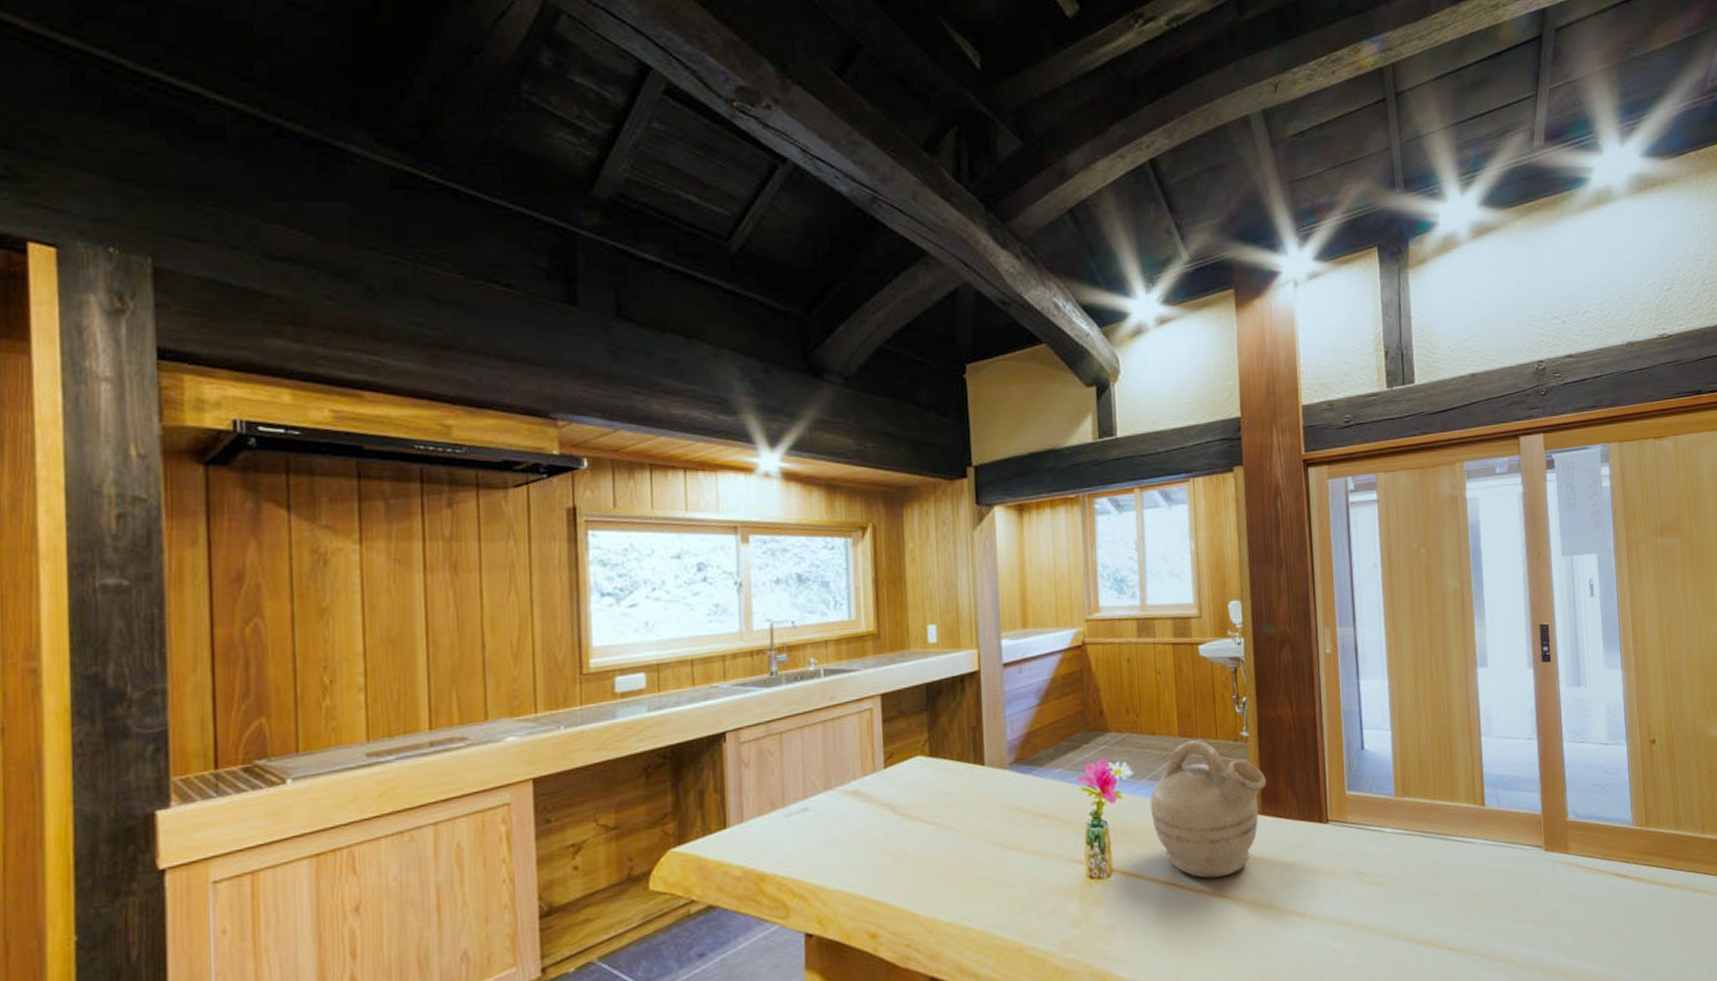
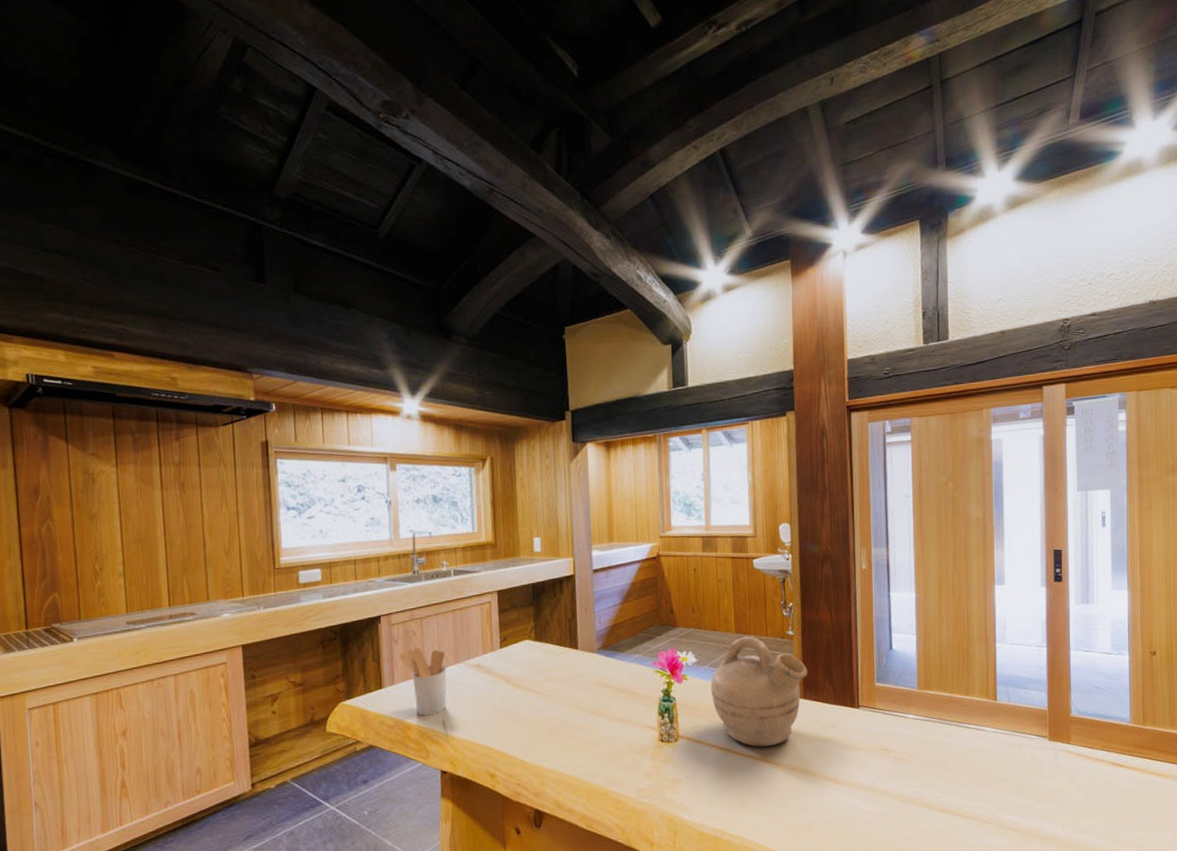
utensil holder: none [749,772,814,862] -> present [398,648,447,716]

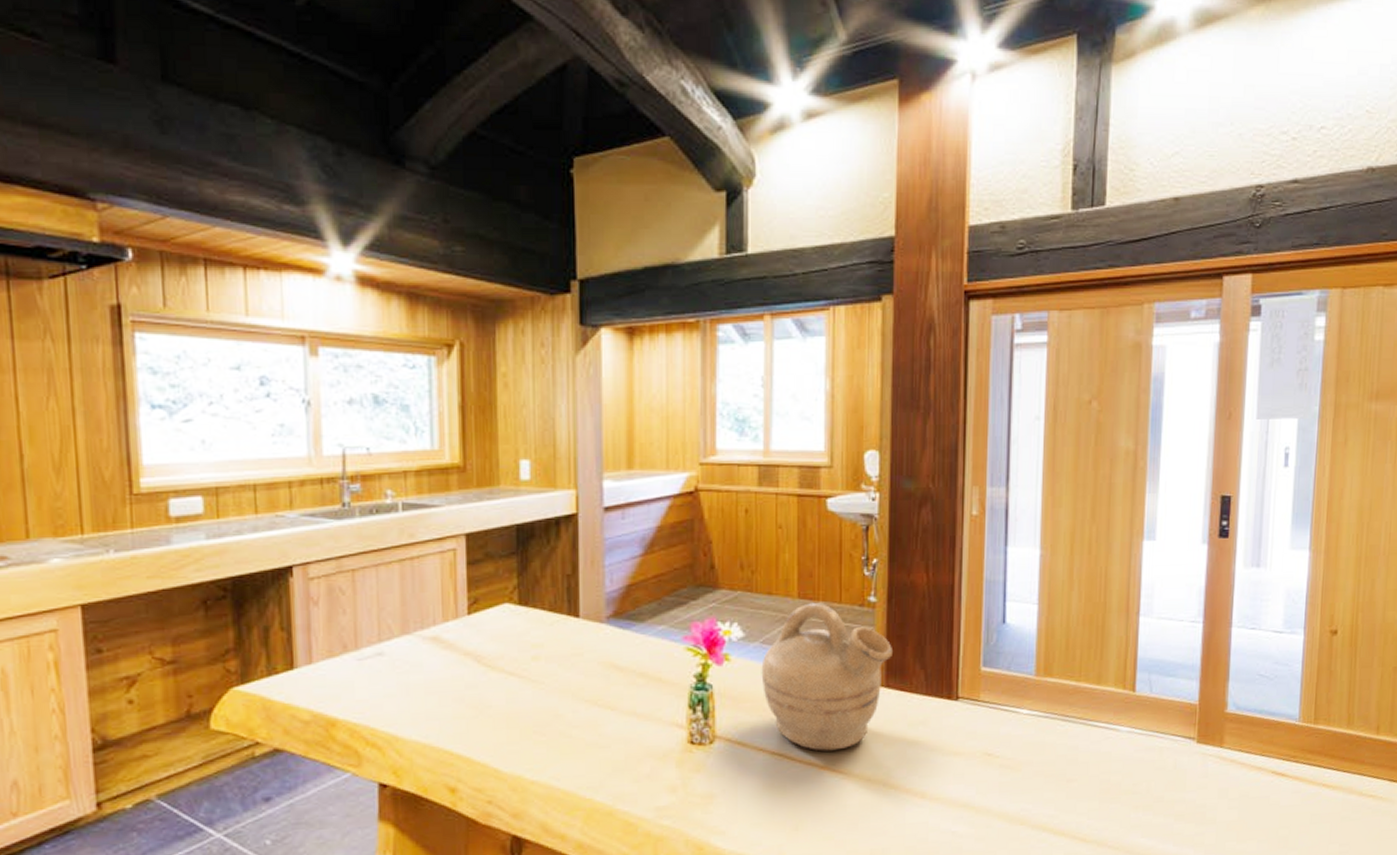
utensil holder: present [398,648,447,716] -> none [318,612,390,708]

